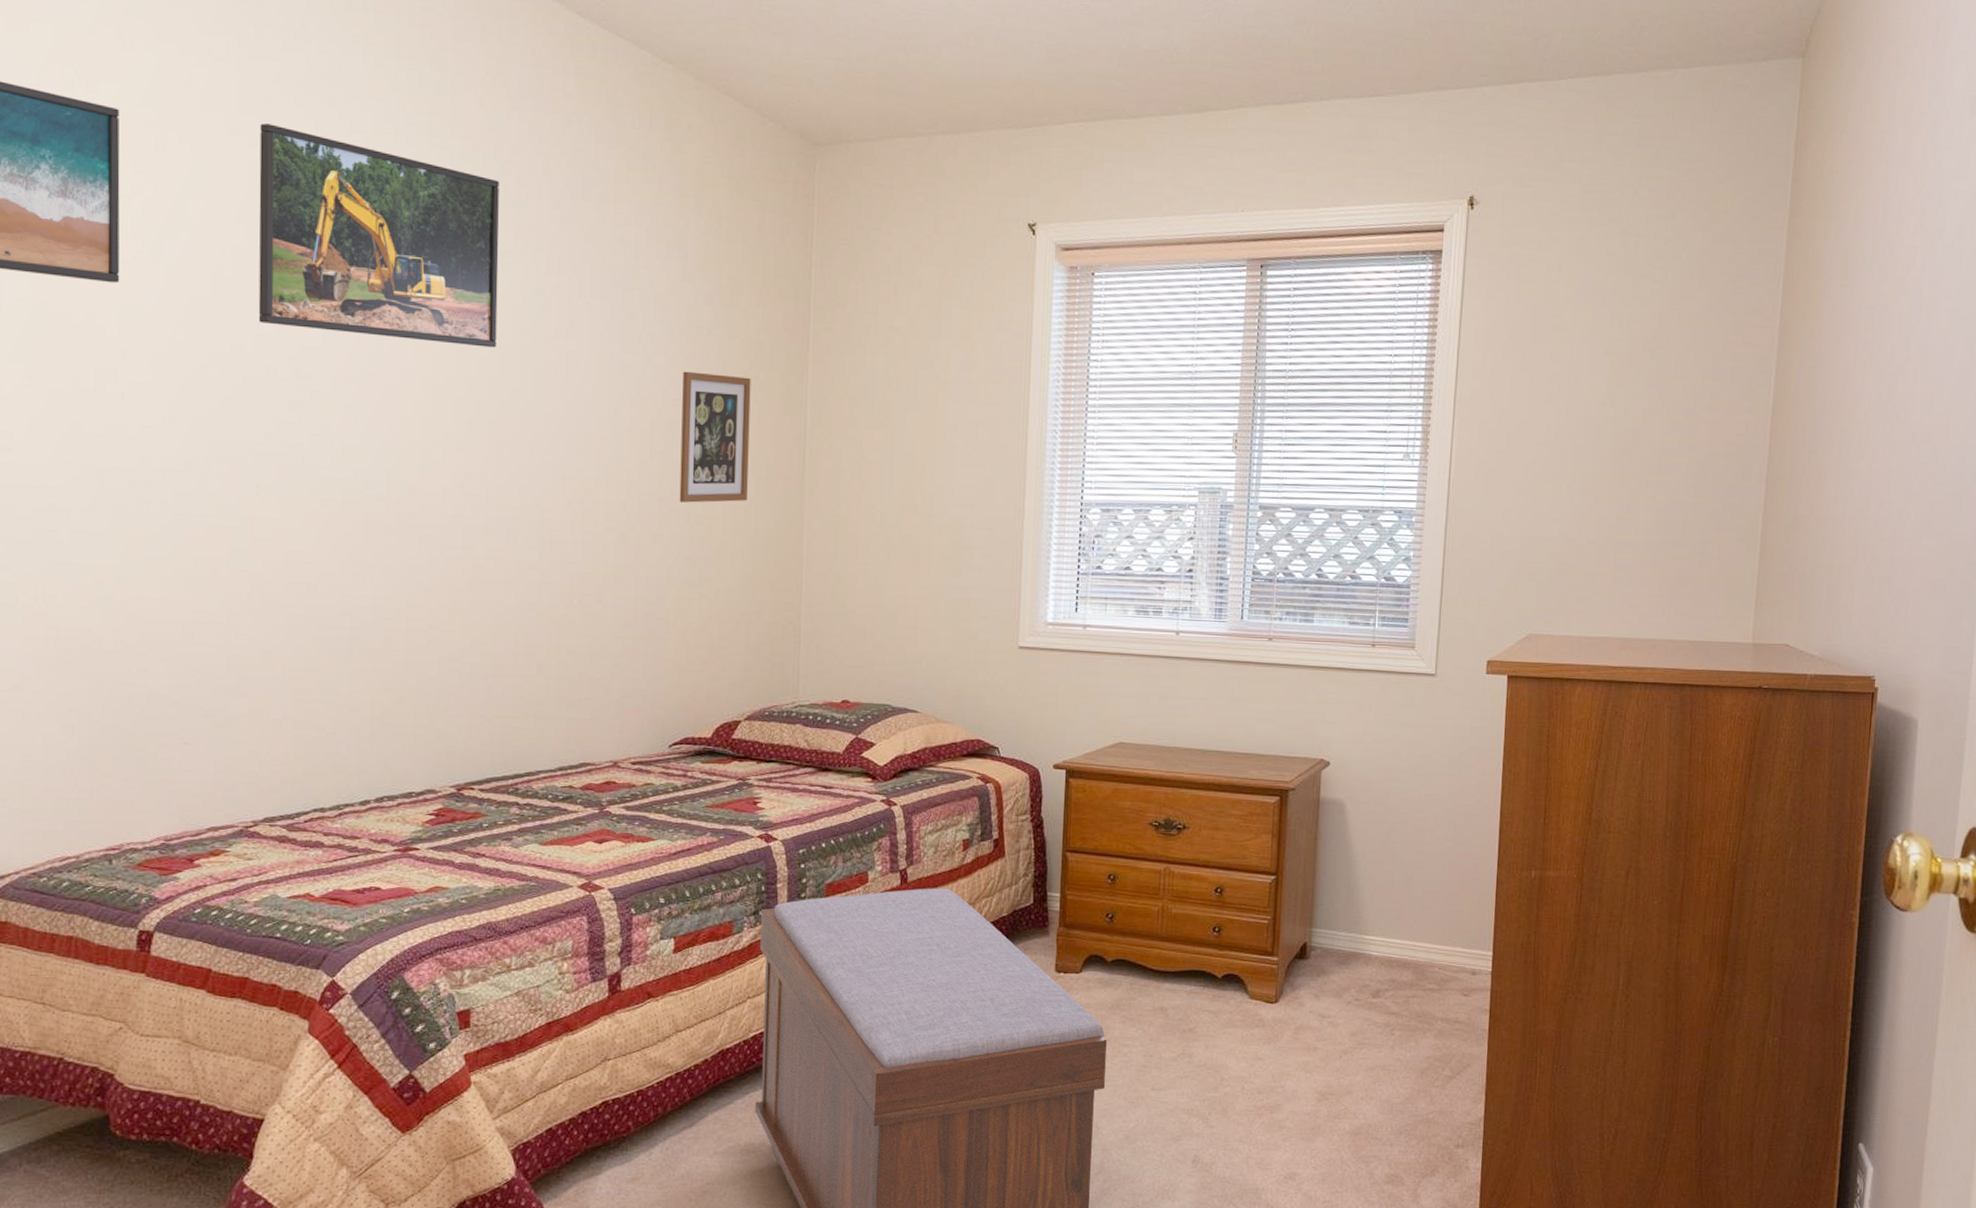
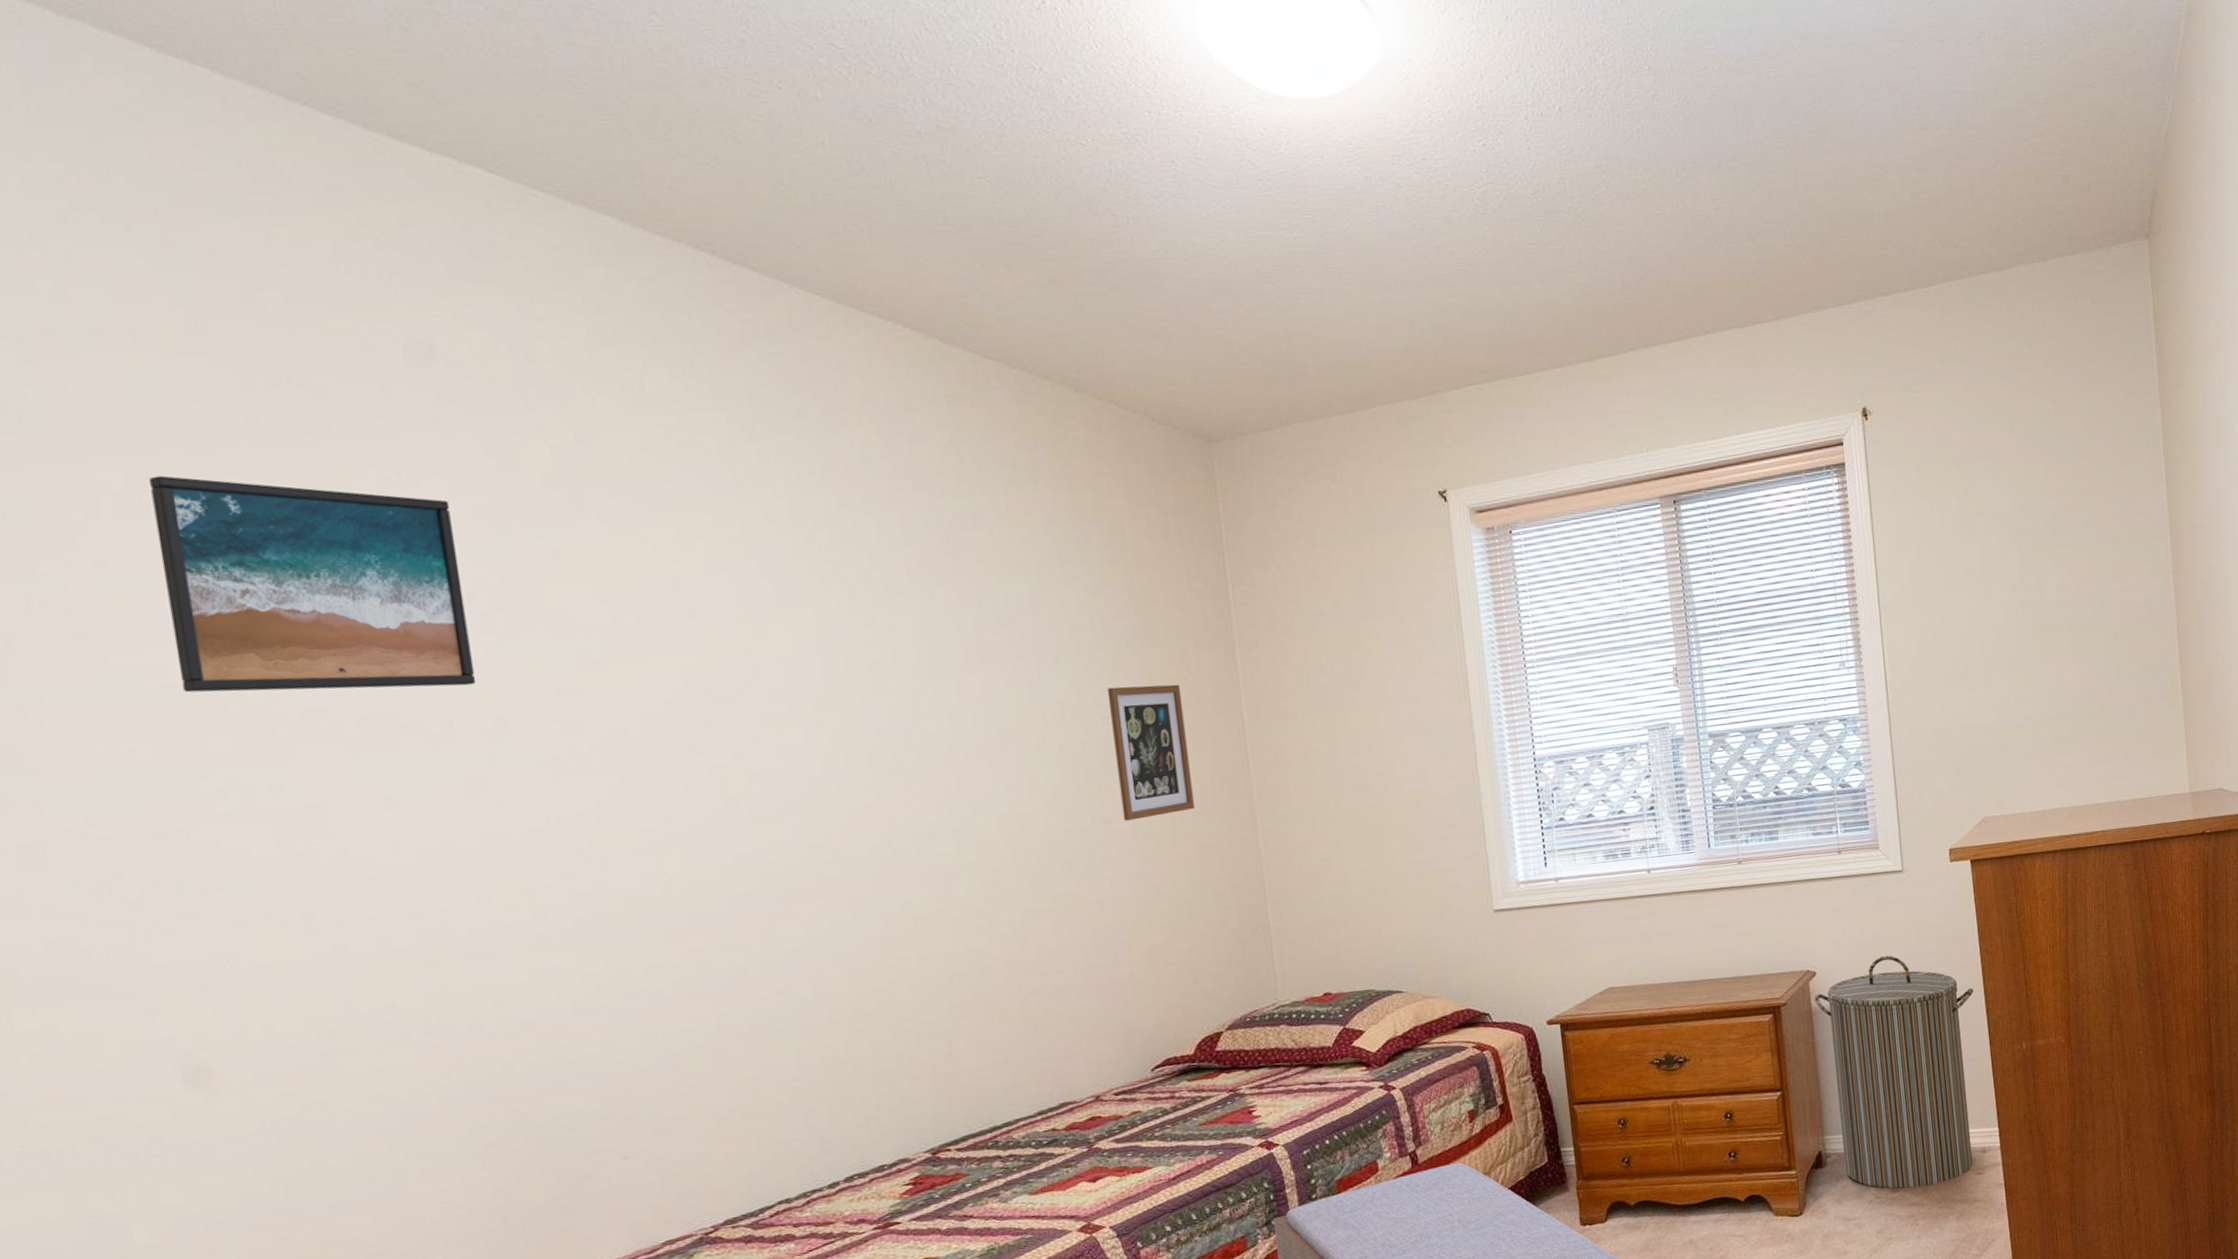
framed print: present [258,123,499,348] -> none [610,495,905,704]
laundry hamper: none [1324,758,1489,997] -> present [1814,955,1973,1189]

